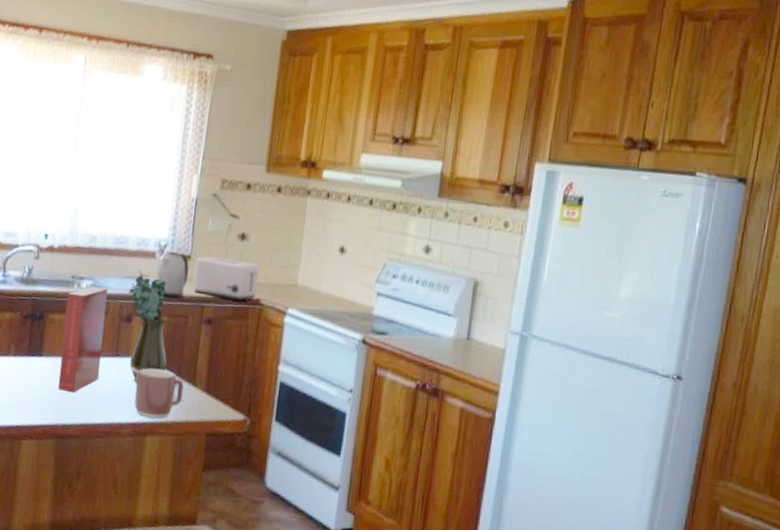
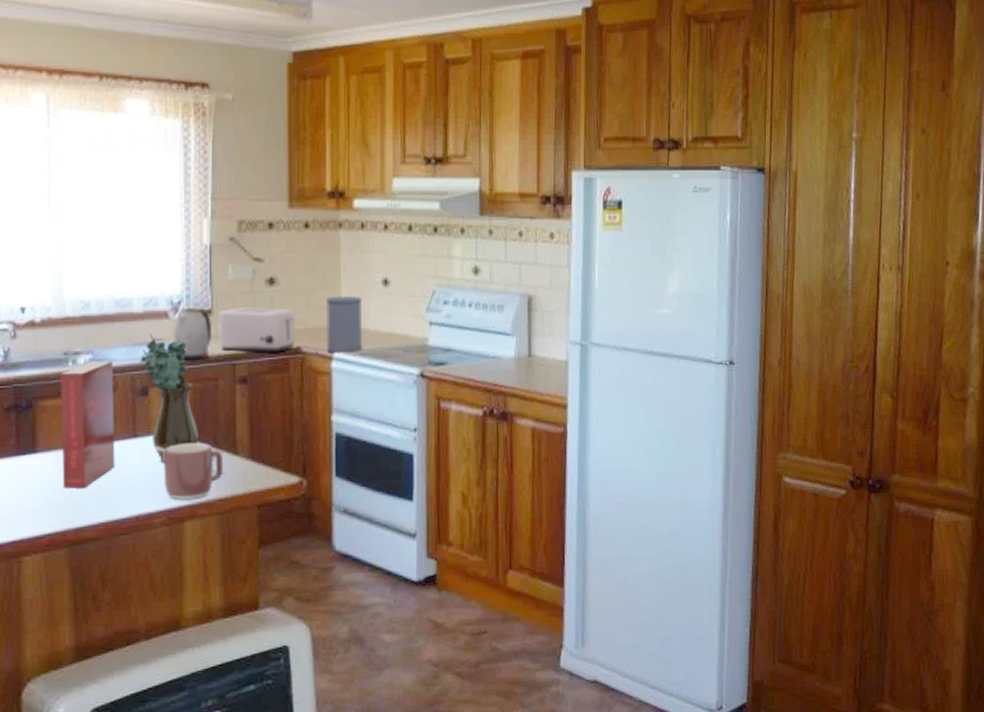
canister: none [282,257,320,312] -> present [325,295,363,355]

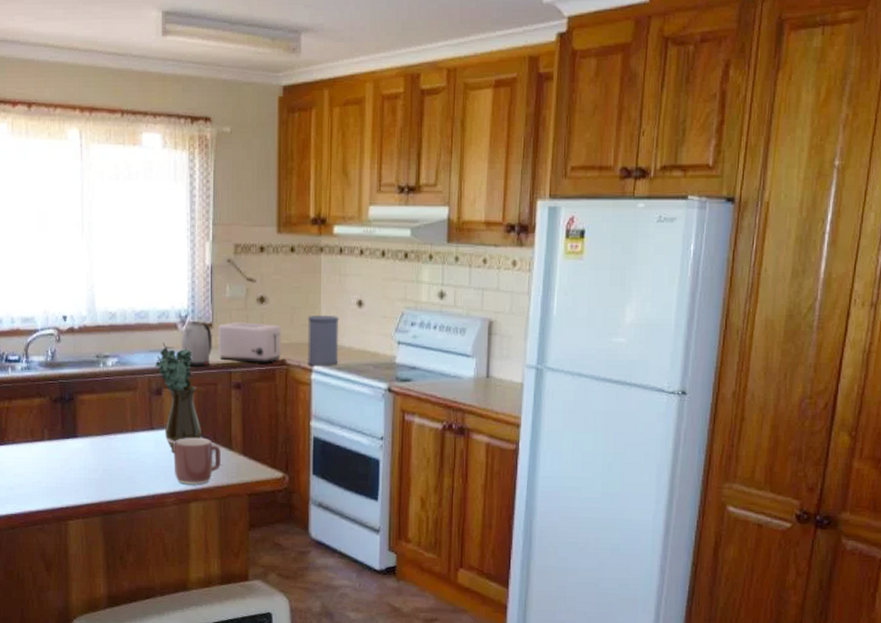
book: present [61,361,115,489] -> none [94,364,137,469]

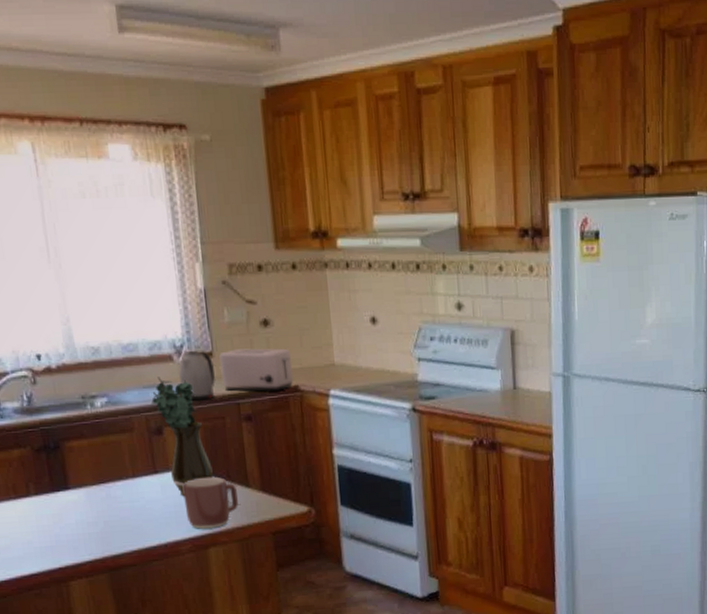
canister: present [307,314,340,367] -> none [318,334,356,392]

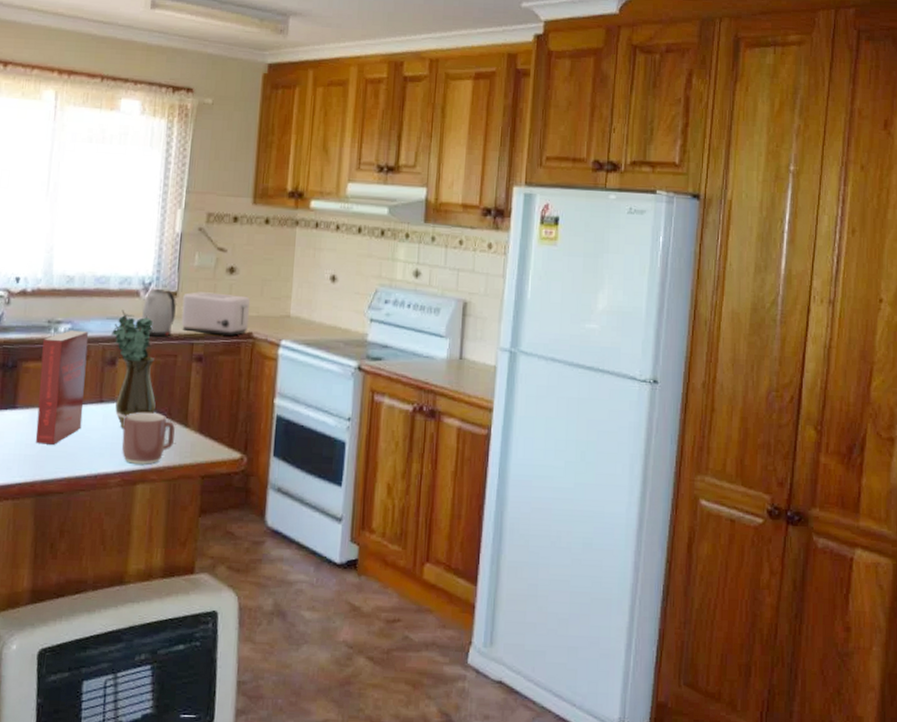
book: none [81,403,141,521] -> present [35,331,89,445]

